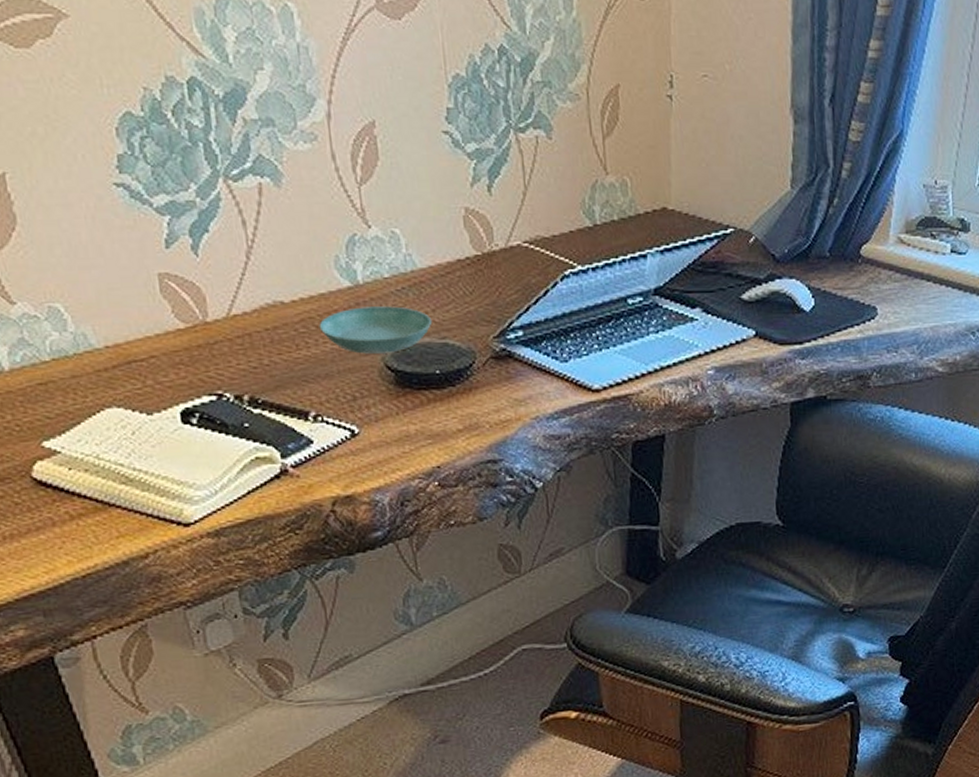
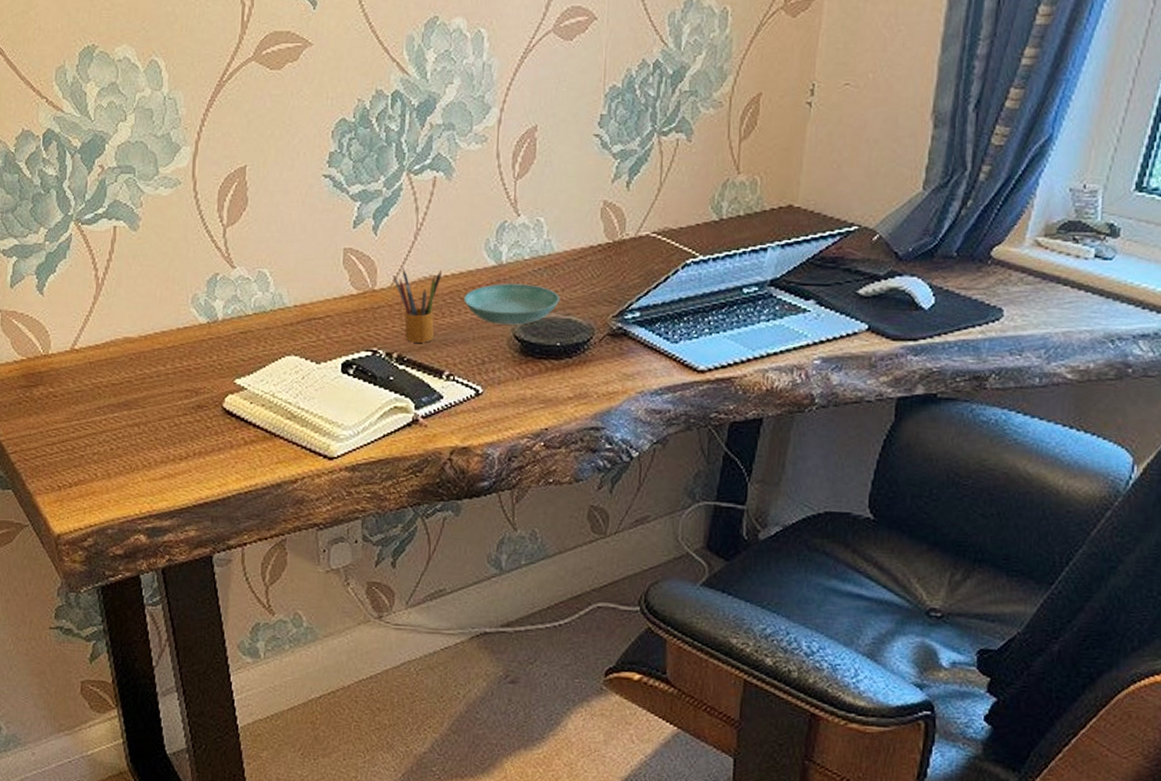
pencil box: none [227,293,290,382] -> present [392,268,442,343]

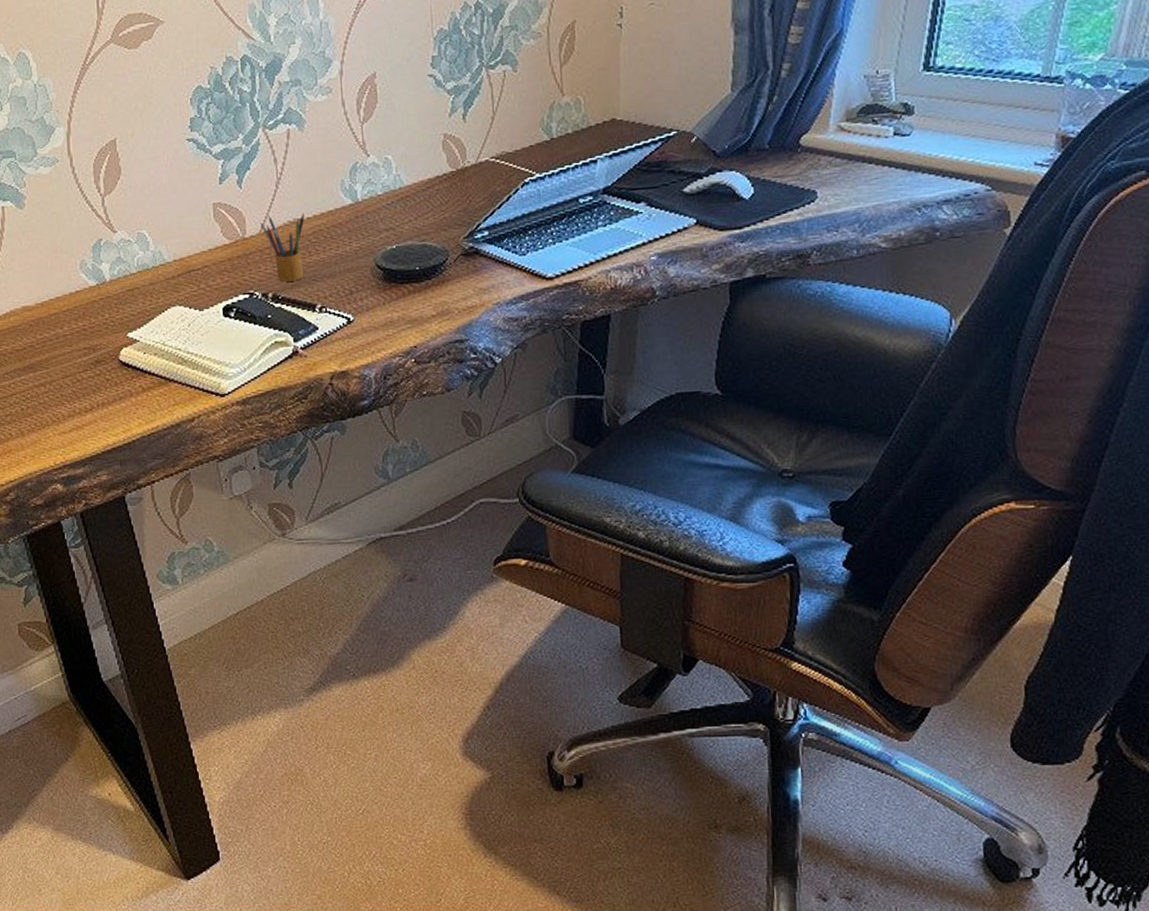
saucer: present [463,284,561,325] -> none [327,217,415,257]

